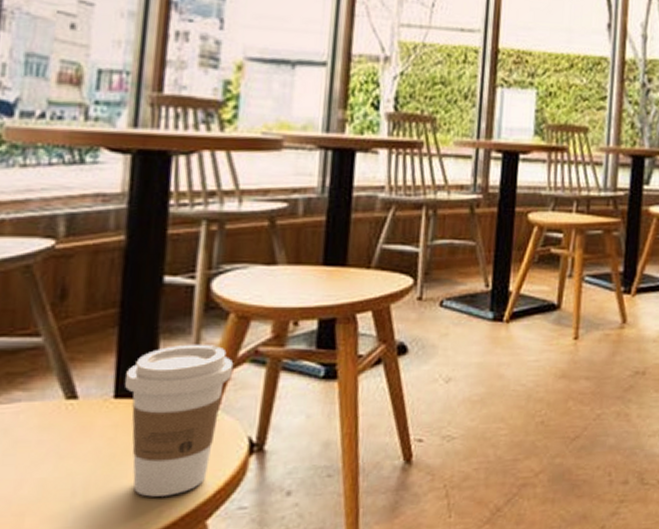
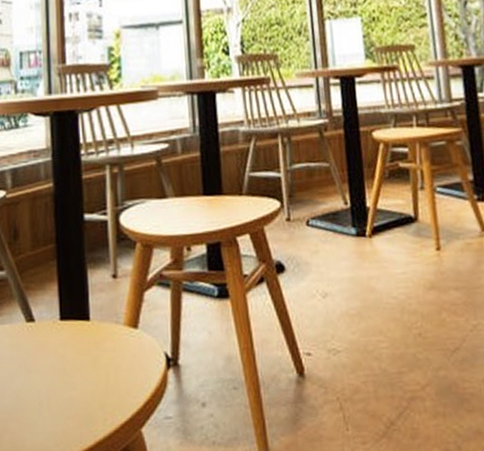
coffee cup: present [125,344,234,497] -> none [66,270,146,407]

